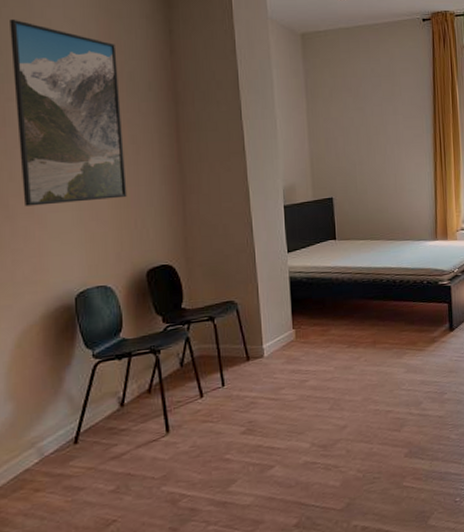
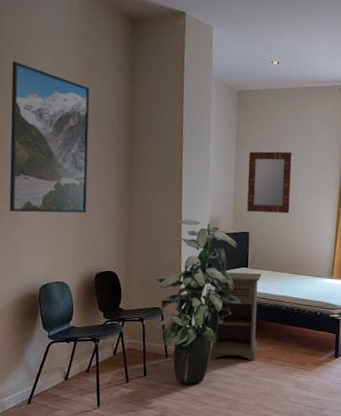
indoor plant: none [223,190,333,388] -> present [155,219,242,384]
nightstand: none [294,245,358,354] -> present [210,272,261,361]
home mirror: none [323,99,379,174] -> present [247,151,292,213]

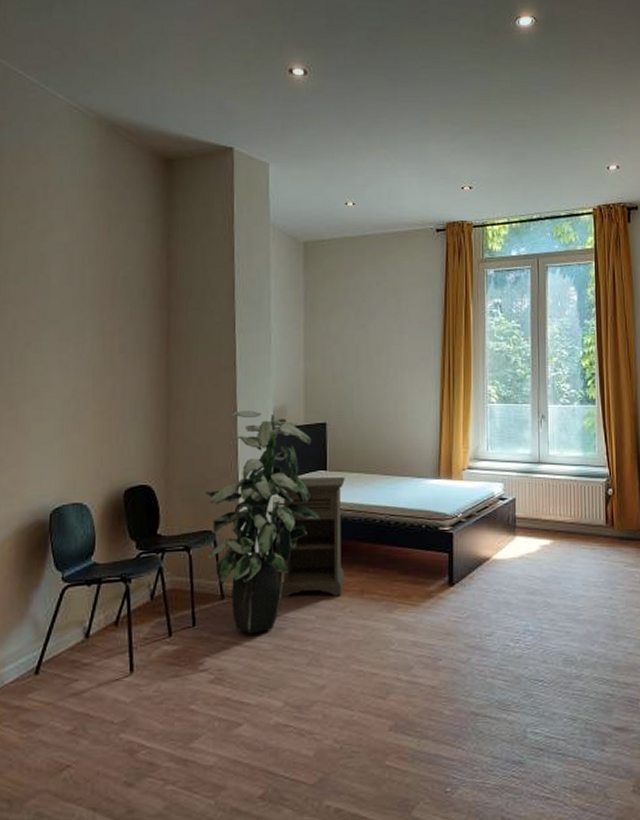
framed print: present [9,61,90,213] -> none [9,219,114,413]
home mirror: present [247,151,292,213] -> none [321,316,379,397]

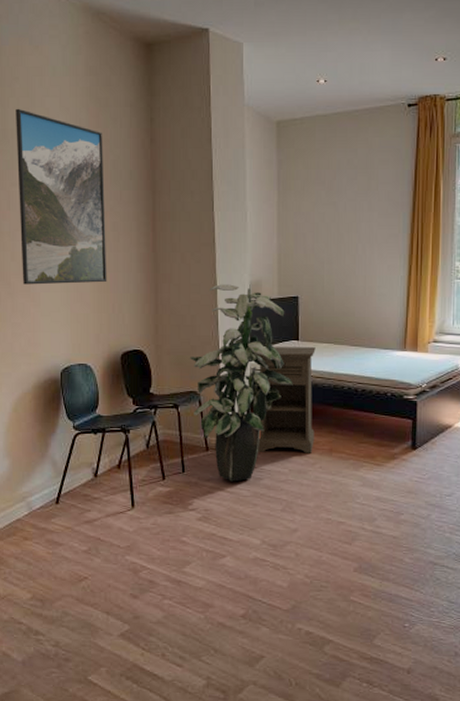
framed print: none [9,219,114,413] -> present [16,108,107,285]

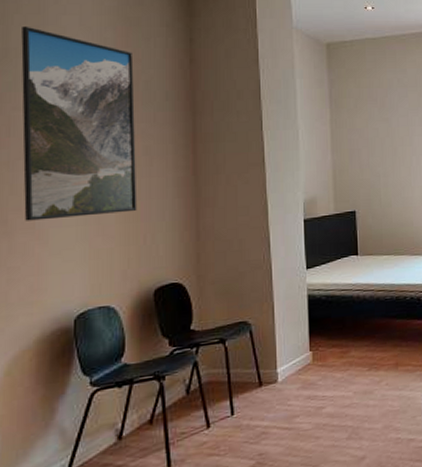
indoor plant: present [189,284,293,482] -> none [237,203,354,416]
nightstand: present [256,347,316,453] -> none [313,260,379,378]

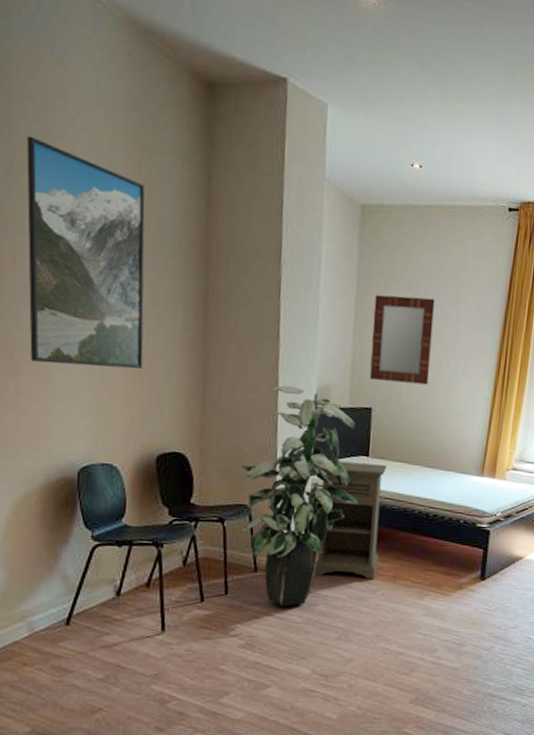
indoor plant: none [237,203,354,416] -> present [240,385,359,607]
nightstand: none [313,260,379,378] -> present [314,461,387,580]
home mirror: none [347,110,404,187] -> present [370,294,435,385]

